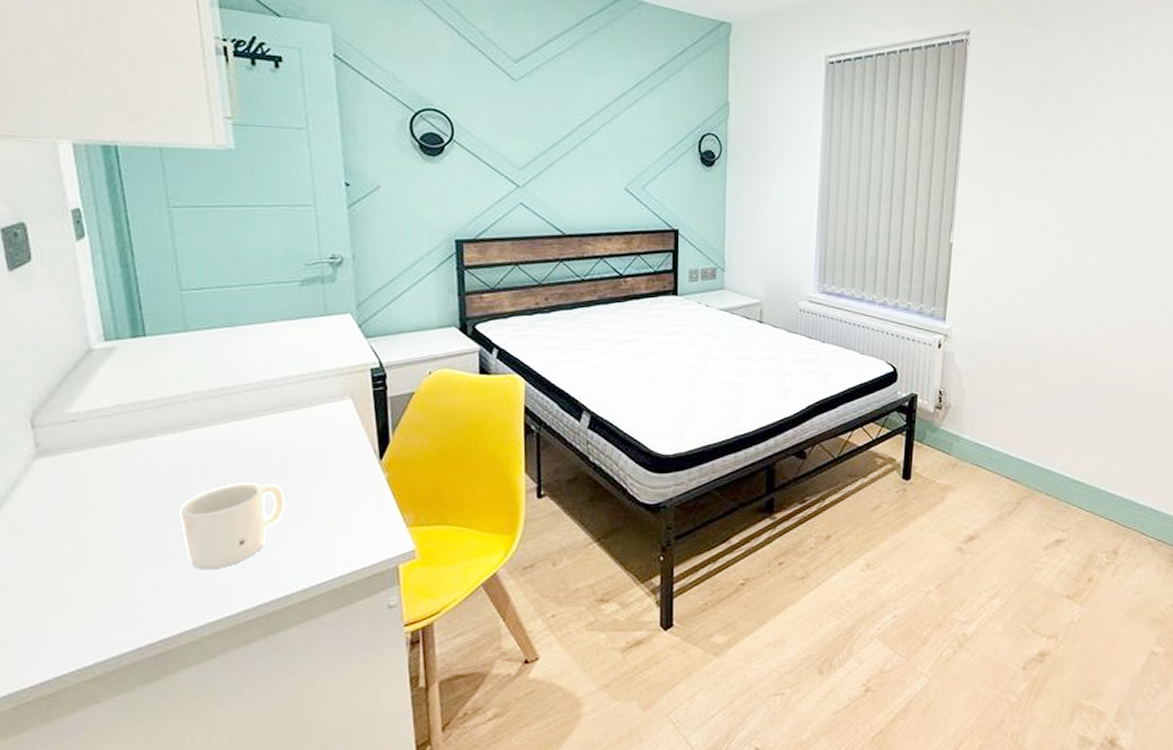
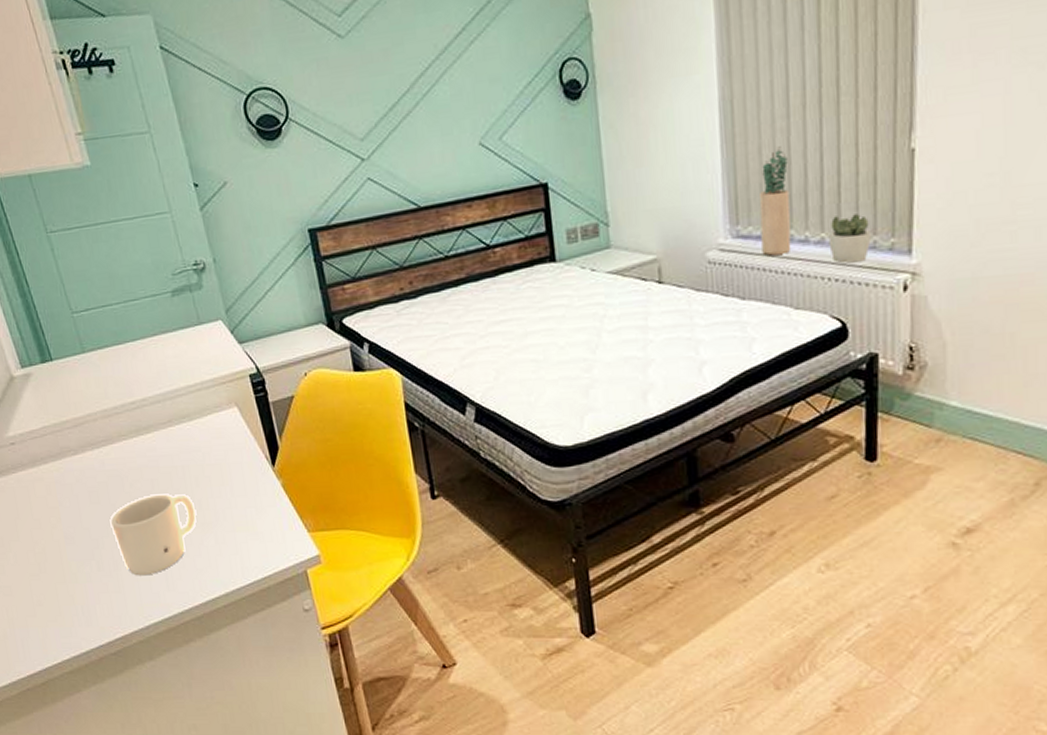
vase: none [841,227,865,311] -> present [758,146,792,256]
succulent plant: none [889,286,919,323] -> present [828,214,872,264]

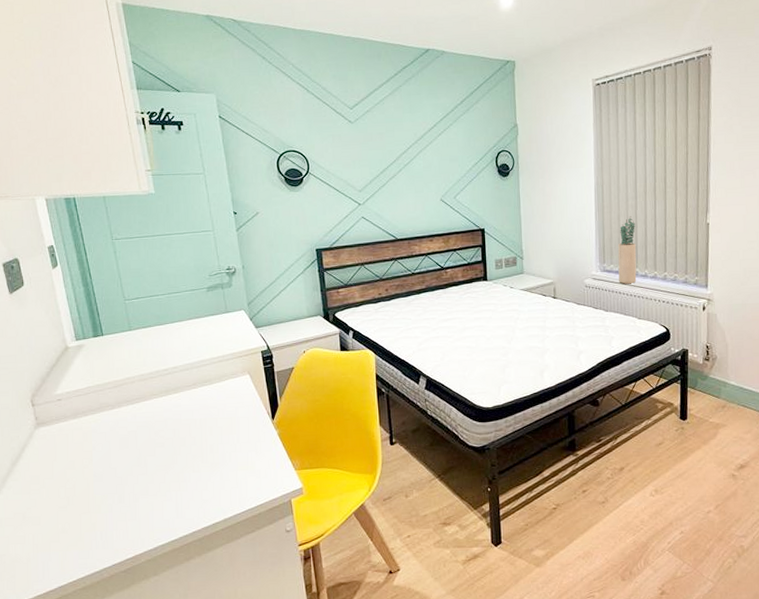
mug: present [111,494,196,576] -> none [136,441,207,506]
succulent plant: present [828,214,872,264] -> none [659,261,685,291]

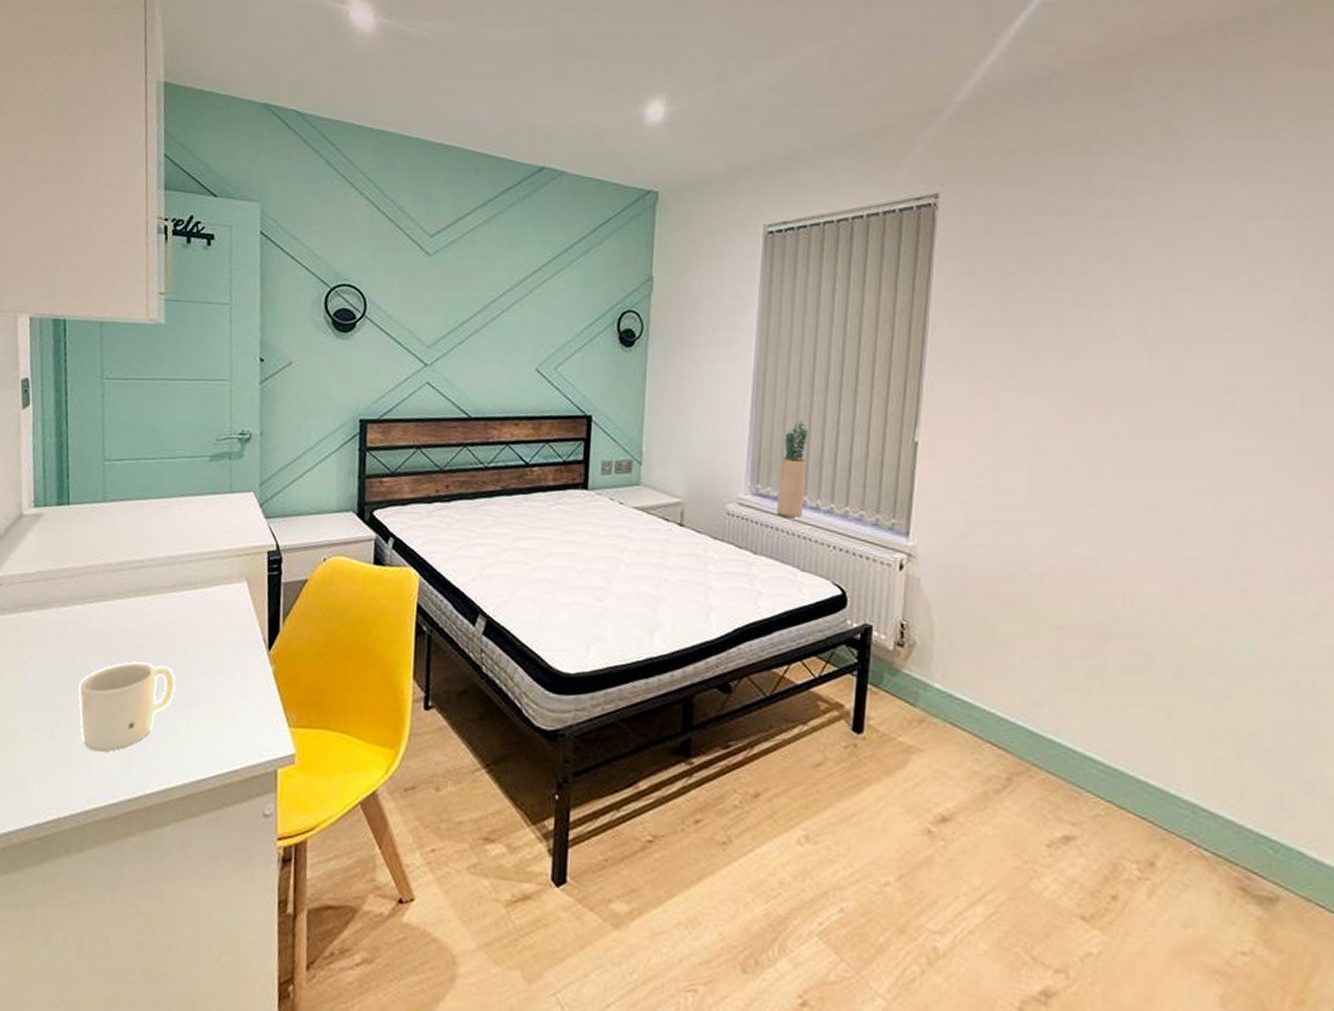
mug: none [136,441,207,506] -> present [80,662,175,752]

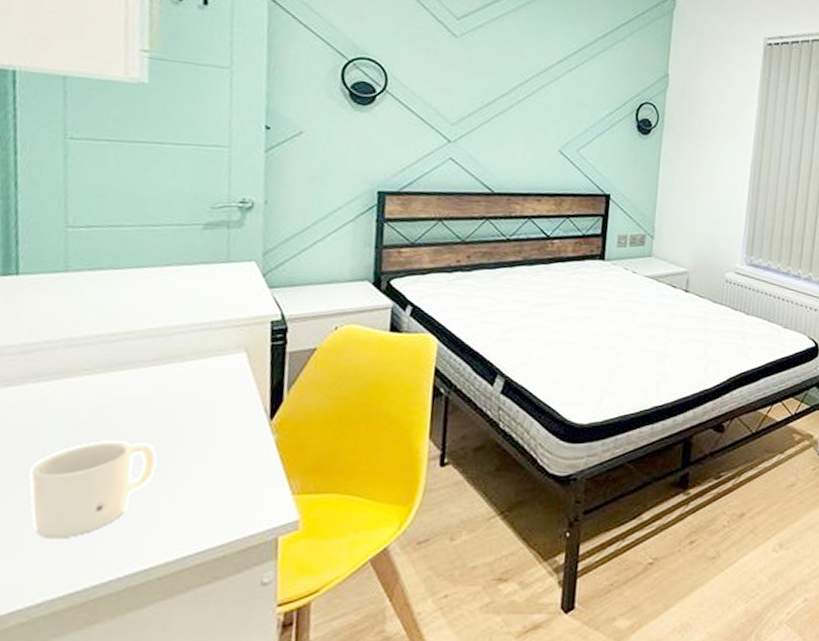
vase: present [777,420,808,518] -> none [766,203,794,285]

